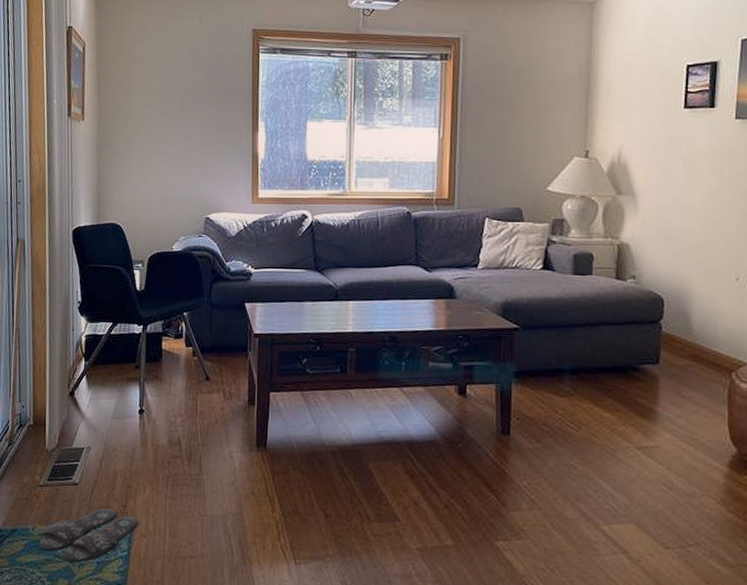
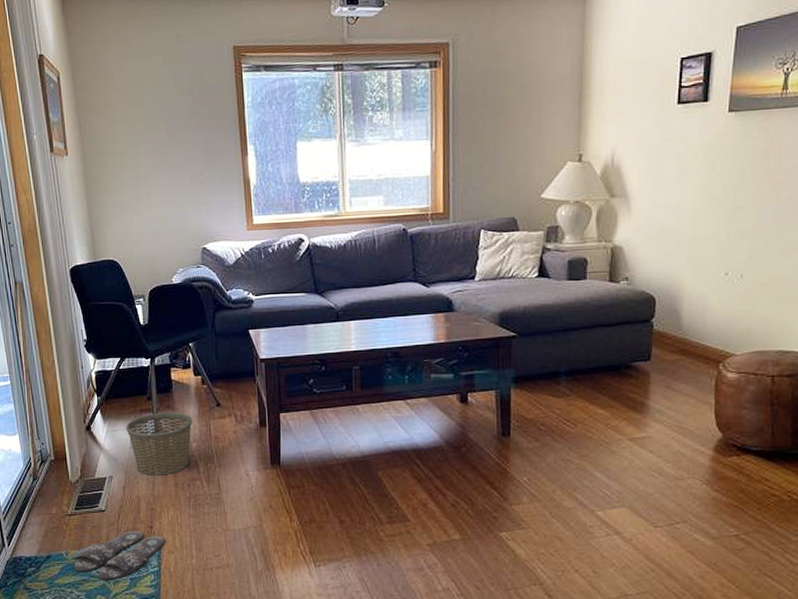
basket: none [109,382,180,450] -> present [125,412,193,475]

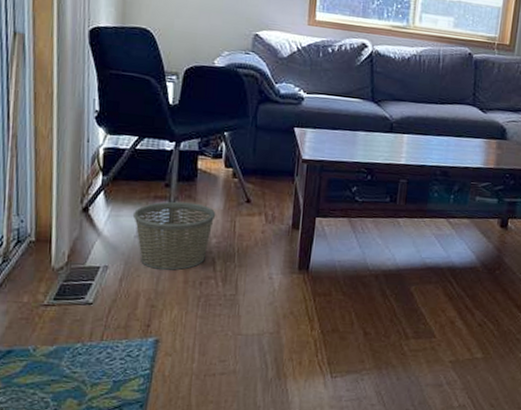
slippers: present [74,530,165,579] -> none [41,328,162,381]

